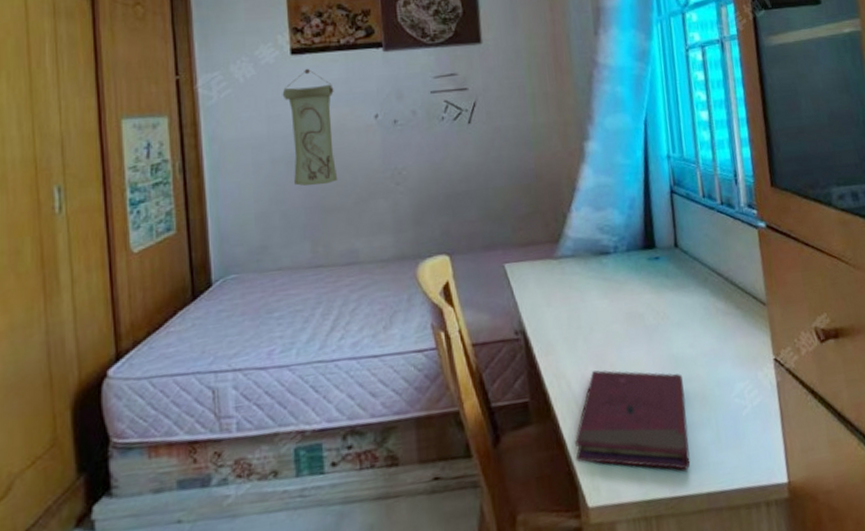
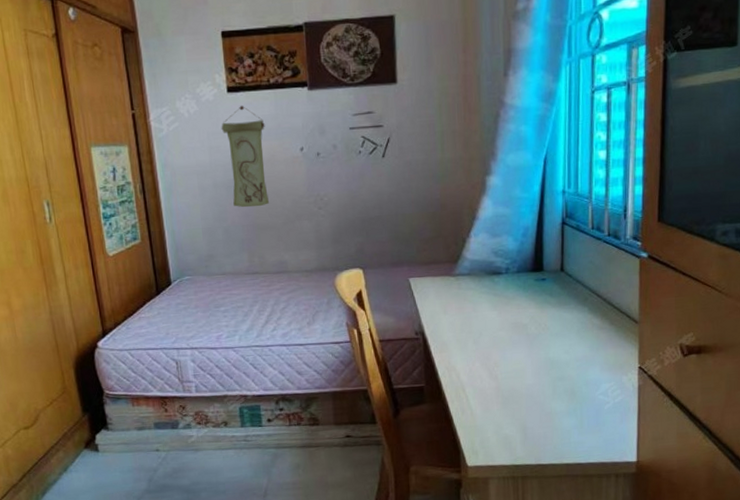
book: present [575,370,691,470] -> none [460,366,557,446]

